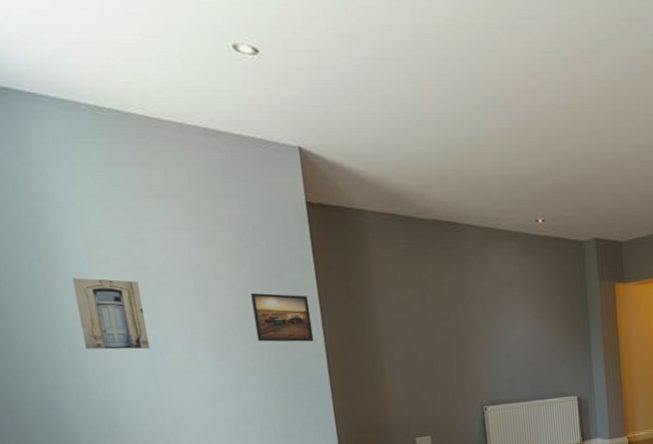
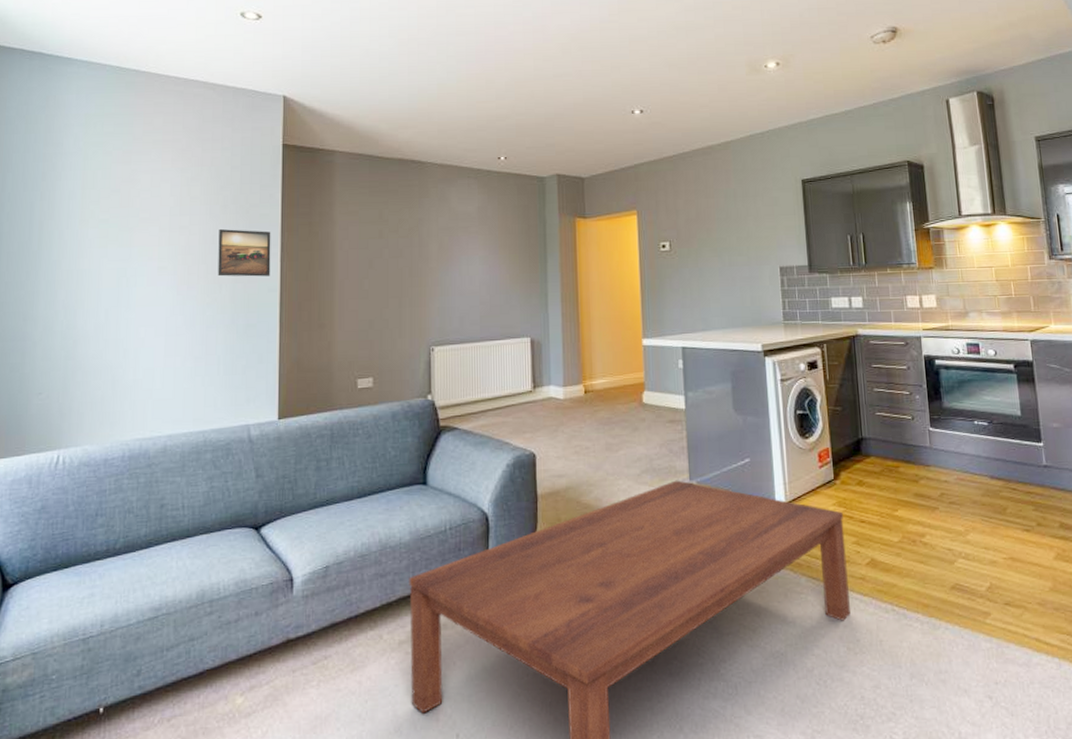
wall art: present [71,278,151,350] -> none [62,215,120,283]

